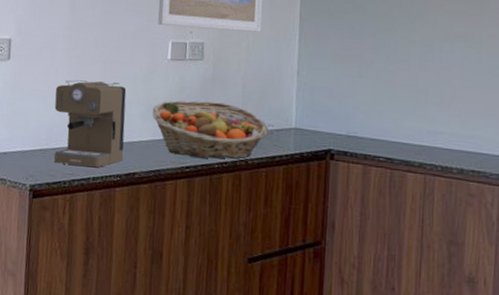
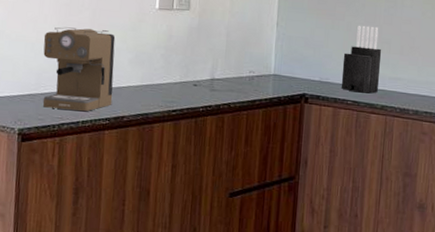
fruit basket: present [152,100,269,159] -> none [140,48,250,103]
knife block: none [371,73,418,149] -> present [341,25,382,93]

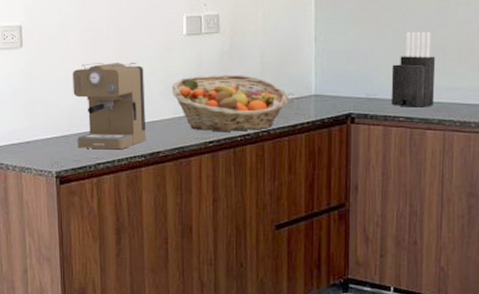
fruit basket: none [140,48,250,103] -> present [171,75,289,132]

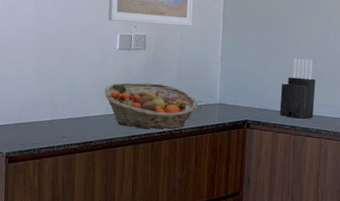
coffee maker: present [72,63,147,149] -> none [24,67,83,137]

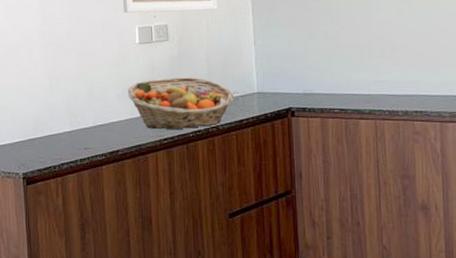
knife block: present [279,58,316,119] -> none [324,32,364,100]

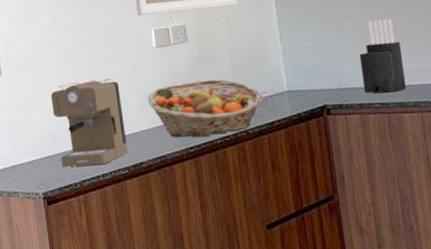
coffee maker: none [36,70,106,150] -> present [50,79,128,167]
knife block: none [324,32,364,100] -> present [359,18,406,93]

